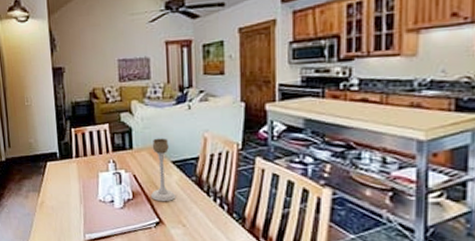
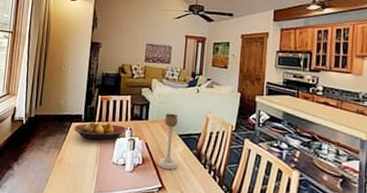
fruit bowl: none [50,157,110,178] -> present [74,121,127,140]

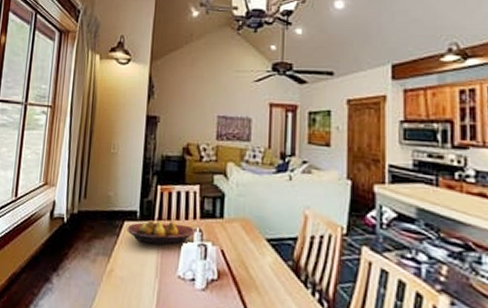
candle holder: present [157,113,179,170] -> none [238,209,269,289]

